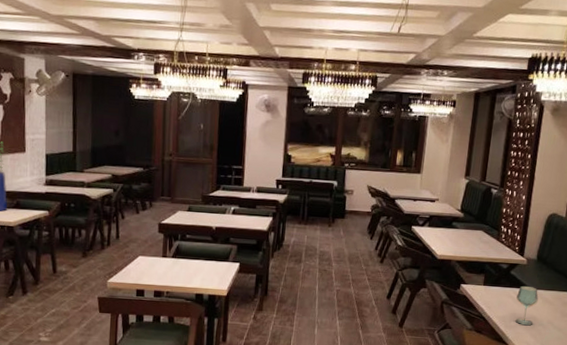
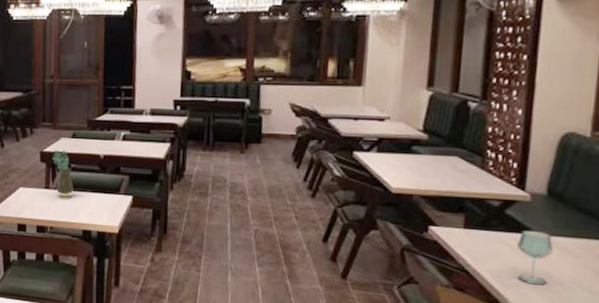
vase: none [170,221,189,268] -> present [52,149,74,200]

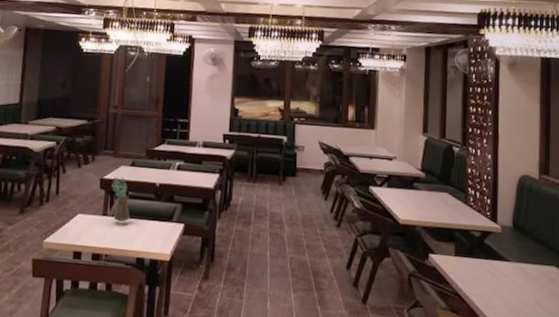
wine glass: present [517,230,555,285] -> none [494,257,521,307]

